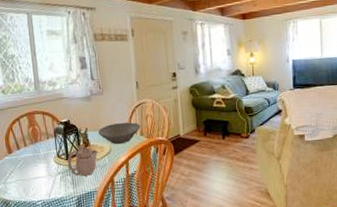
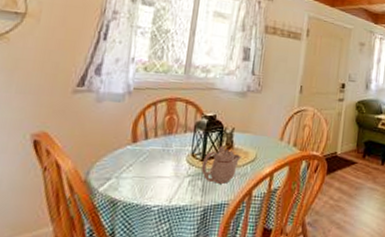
bowl: present [98,122,140,145] -> none [245,128,295,153]

